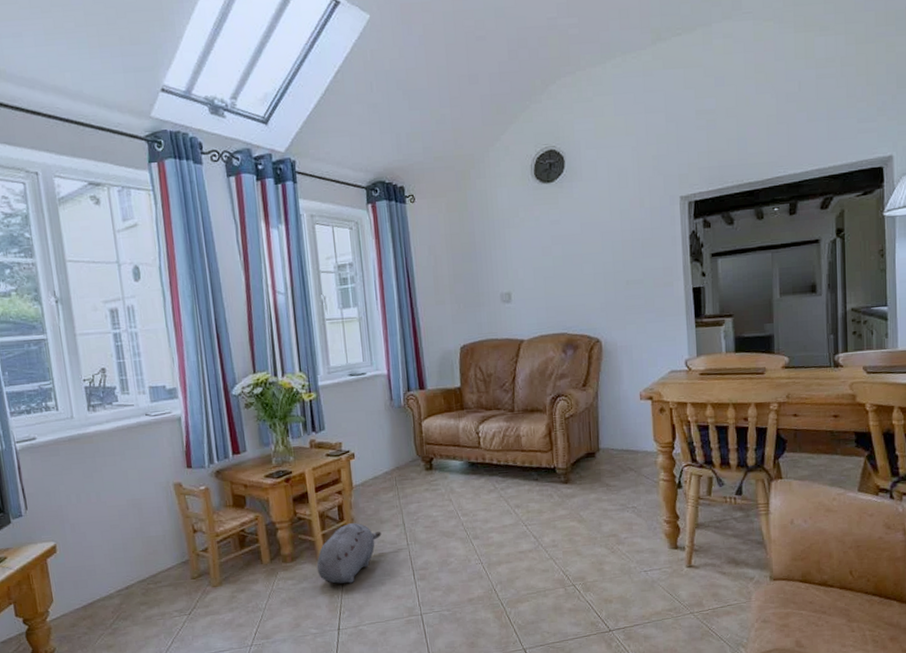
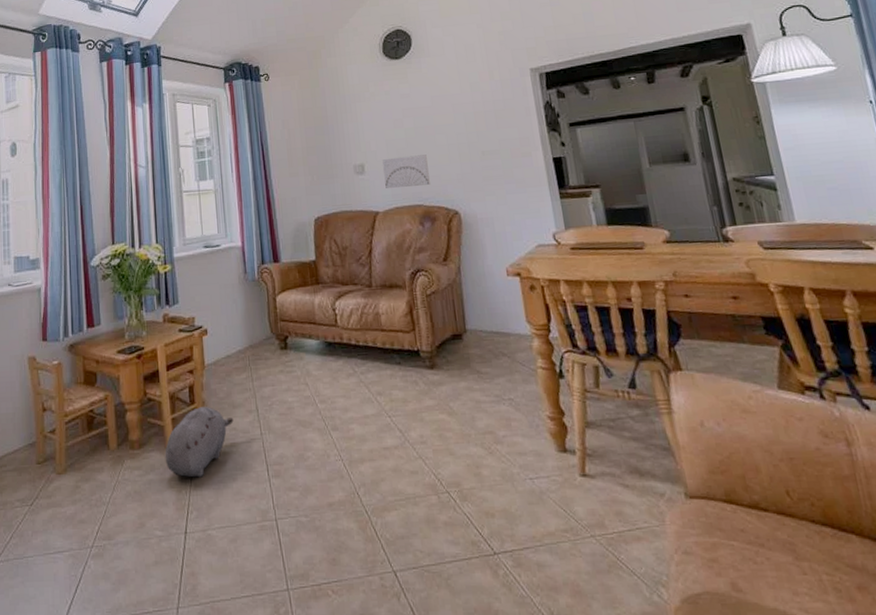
wall art: none [529,283,575,317] -> present [382,155,430,188]

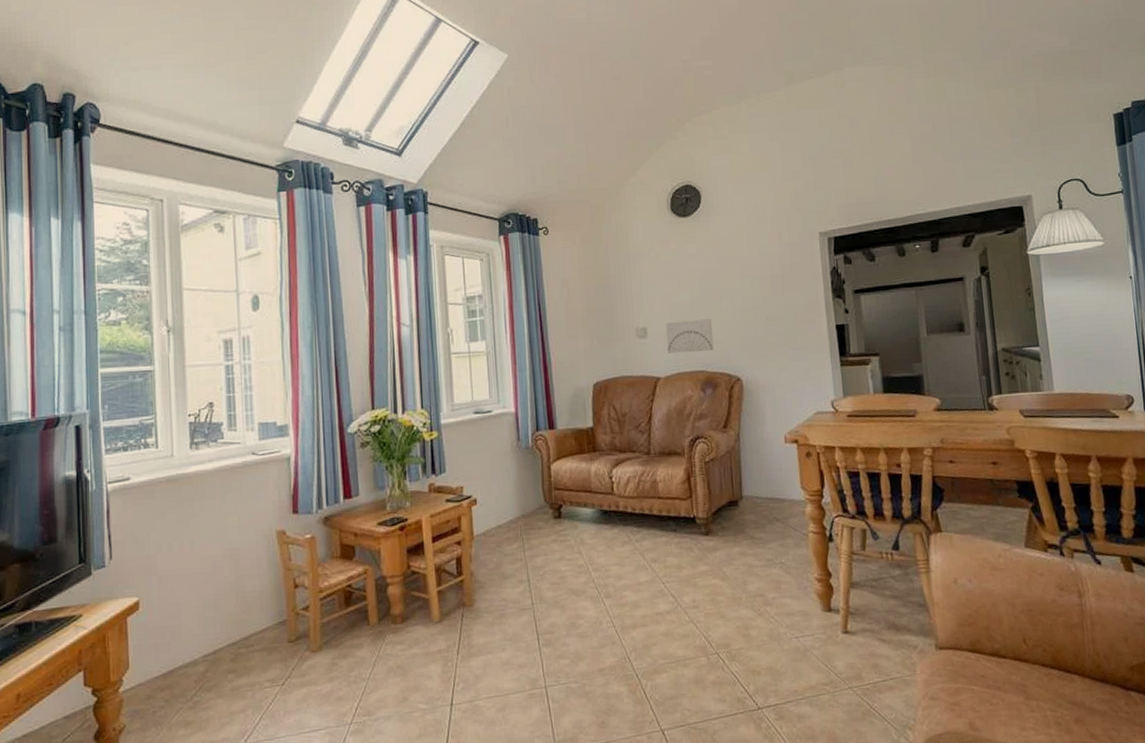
plush toy: present [165,407,234,478] -> none [429,578,504,650]

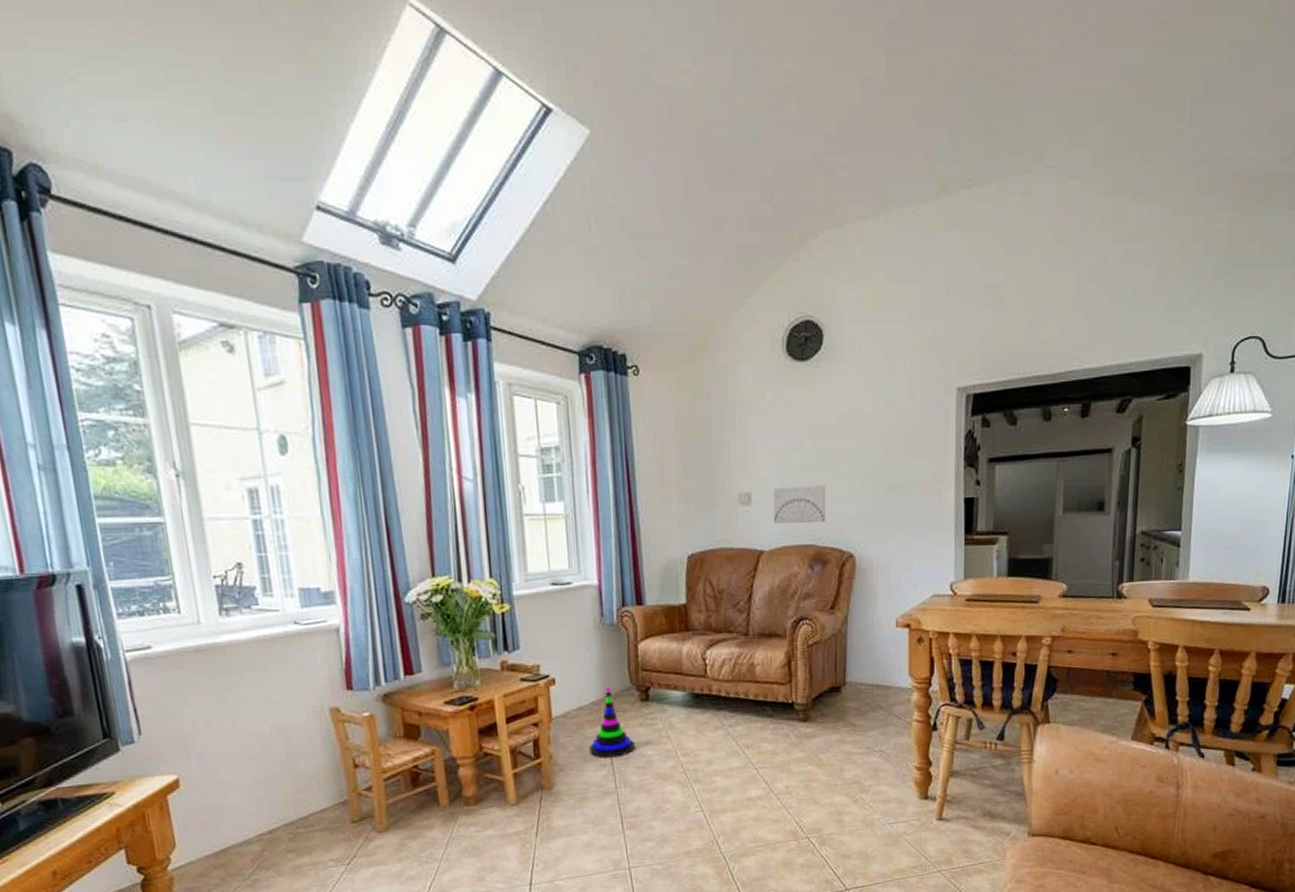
stacking toy: none [507,505,549,575] -> present [589,686,635,758]

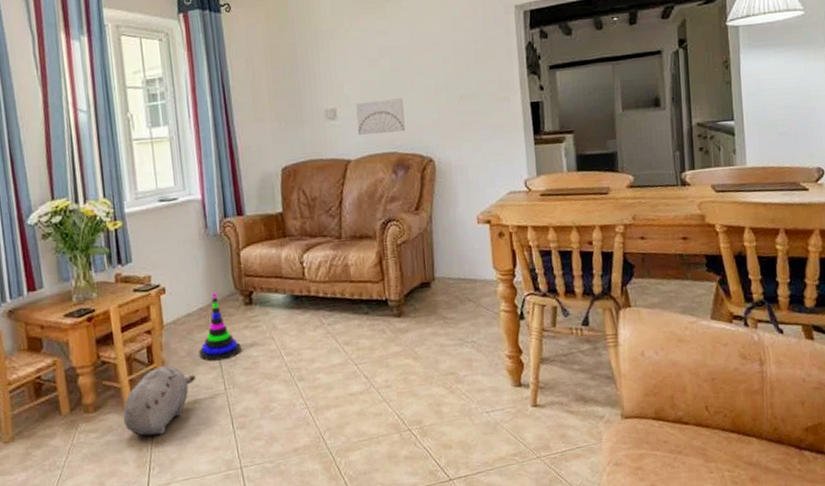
plush toy: none [505,761,585,832] -> present [122,366,196,436]

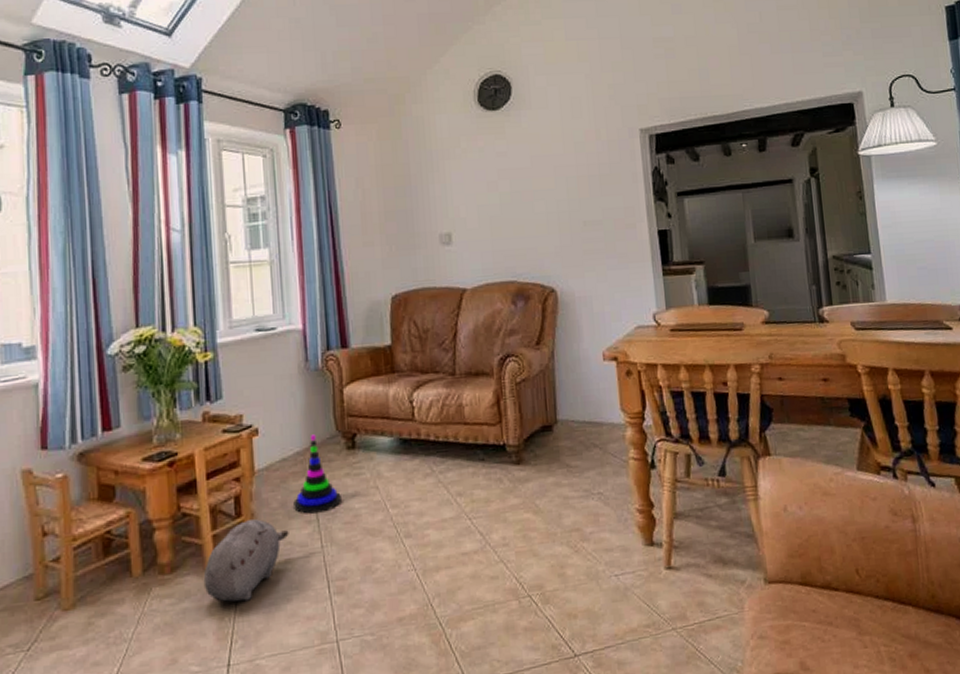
wall art: present [356,98,405,135] -> none [473,223,525,262]

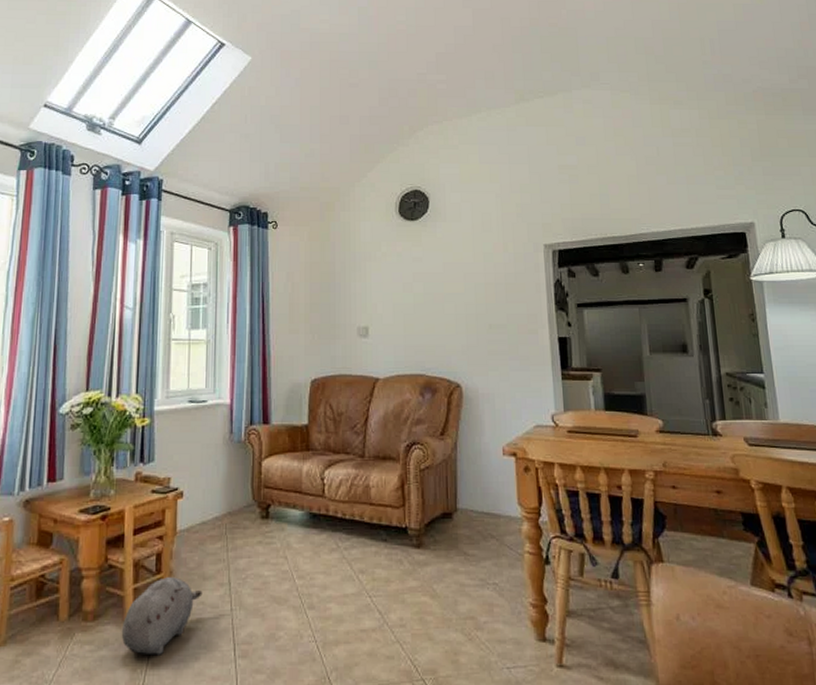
stacking toy: present [293,434,341,514] -> none [209,502,252,577]

